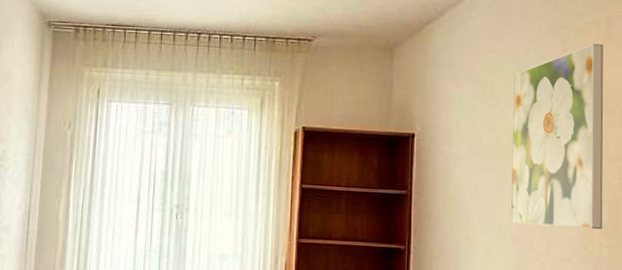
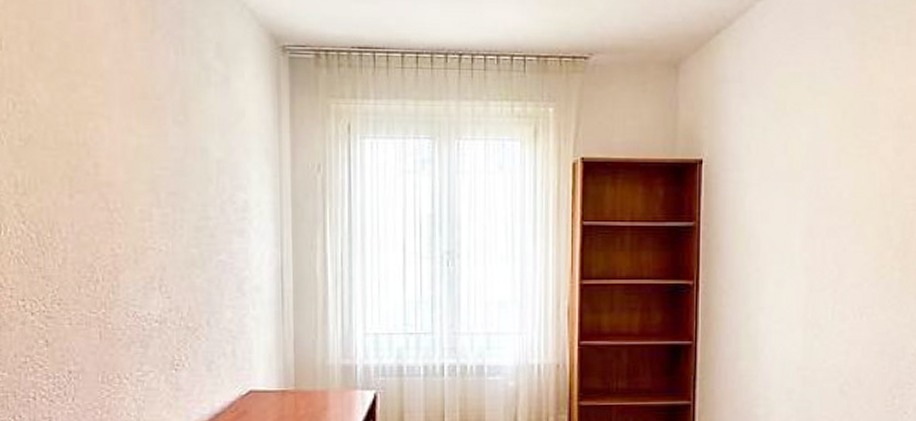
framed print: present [510,43,604,230] -> none [802,50,902,253]

